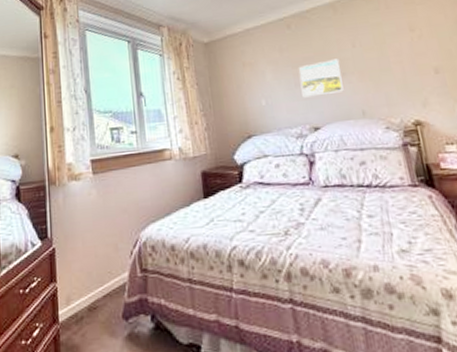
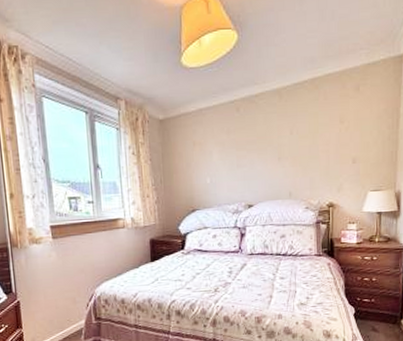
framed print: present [298,59,344,98] -> none [241,144,278,178]

